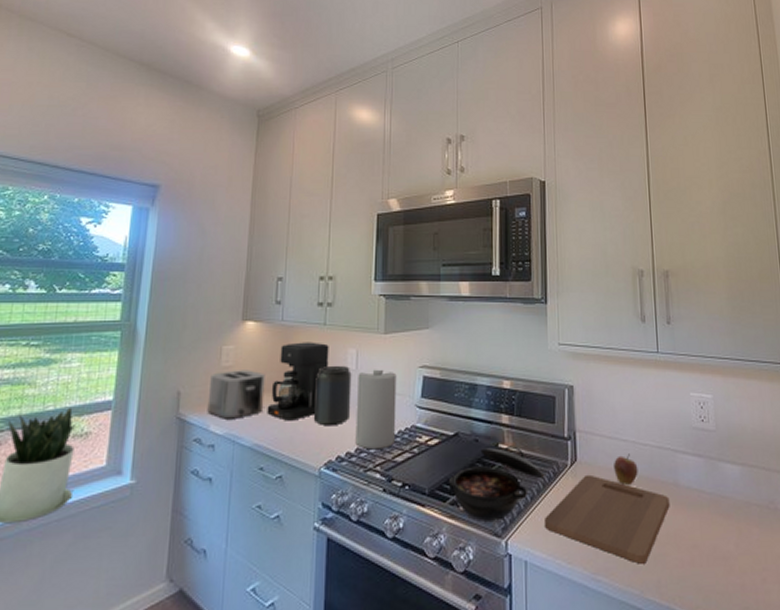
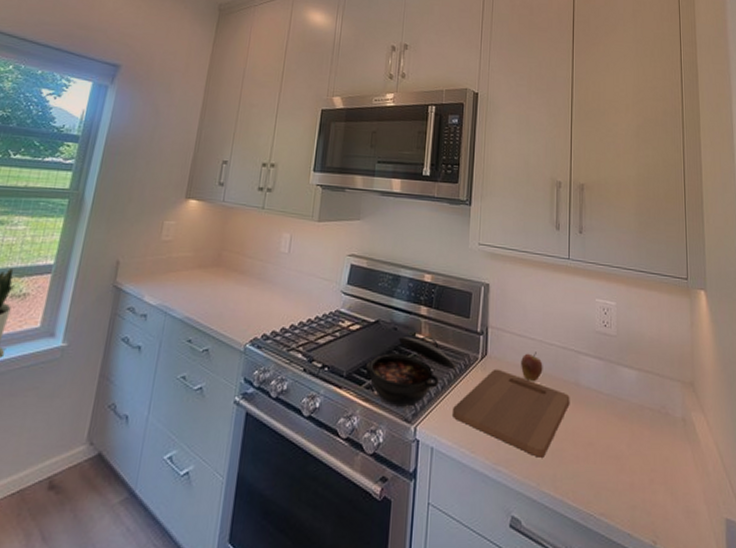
toaster: present [207,370,265,421] -> none [143,244,202,292]
coffee maker: present [267,342,329,421] -> none [200,223,265,297]
soda can: present [313,365,352,425] -> none [243,247,284,304]
paper towel holder: present [355,369,397,450] -> none [281,254,326,331]

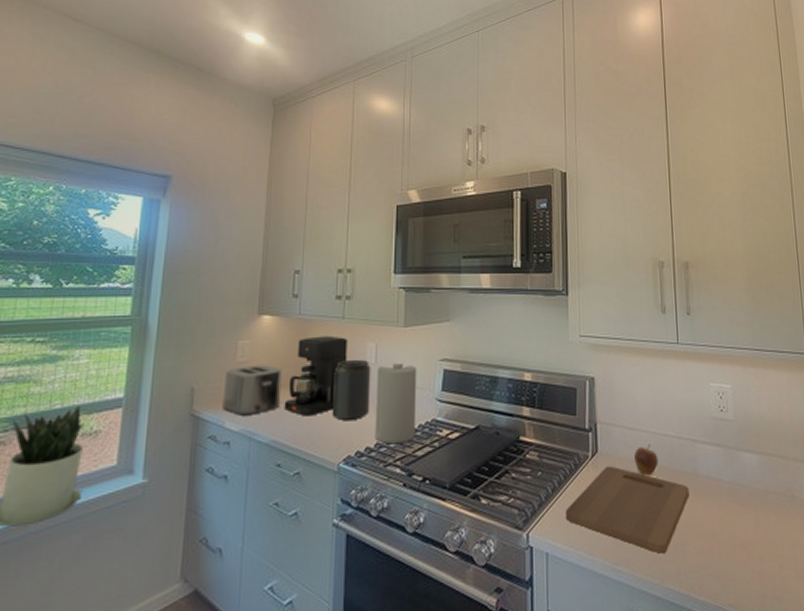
toaster: none [143,244,202,292] -> present [222,365,282,417]
coffee maker: none [200,223,265,297] -> present [284,335,348,417]
soda can: none [243,247,284,304] -> present [331,359,371,420]
paper towel holder: none [281,254,326,331] -> present [375,363,417,445]
cooking pot: present [365,336,457,407] -> none [469,438,566,514]

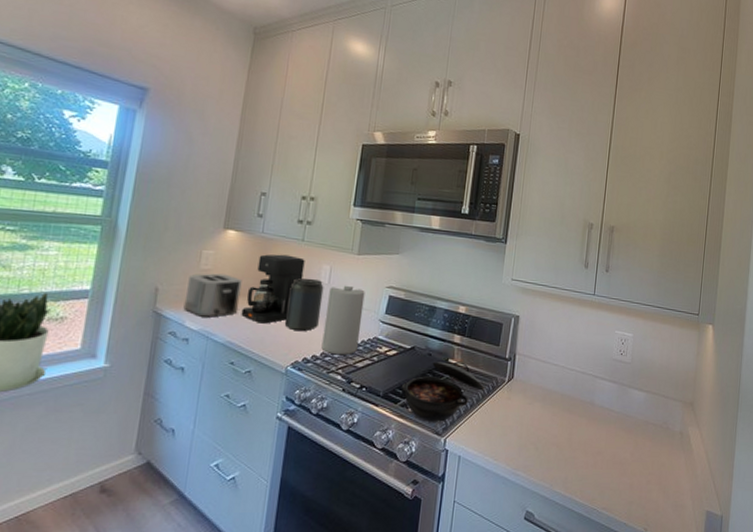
cooking pot: none [469,438,566,514] -> present [401,361,485,422]
cutting board: present [566,465,690,554] -> none [479,390,585,464]
fruit: present [634,444,658,475] -> none [543,376,563,401]

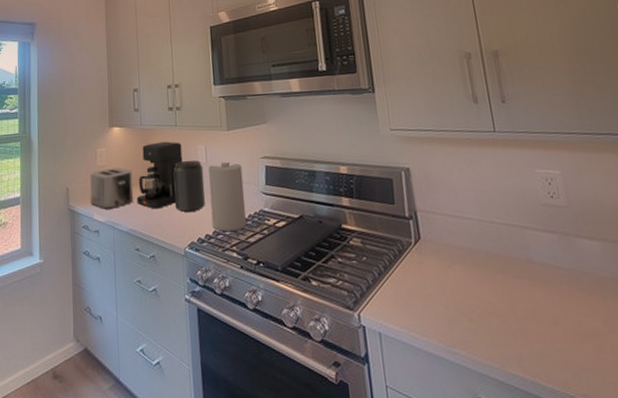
cooking pot: present [401,361,485,422] -> none [298,226,390,295]

